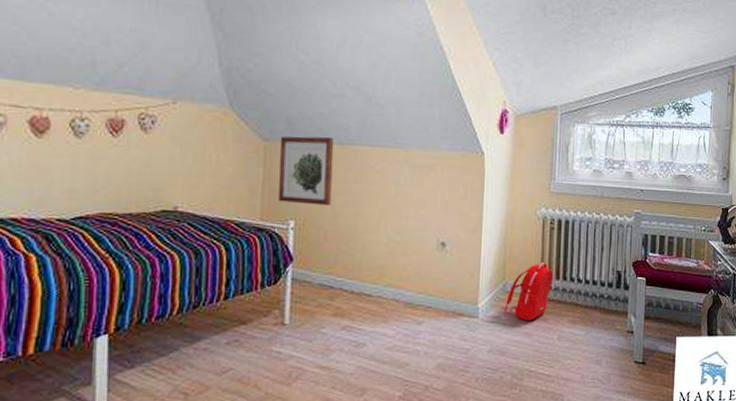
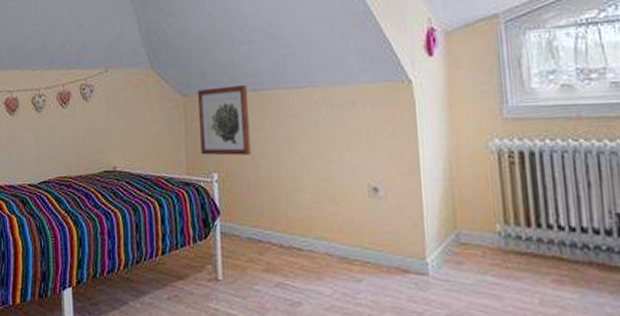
backpack: present [504,263,553,321] -> none [460,206,523,279]

